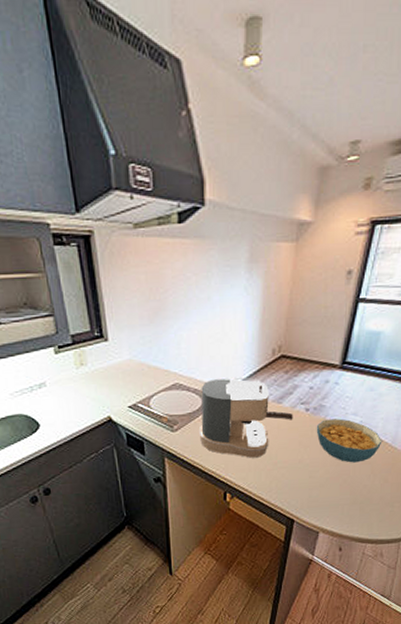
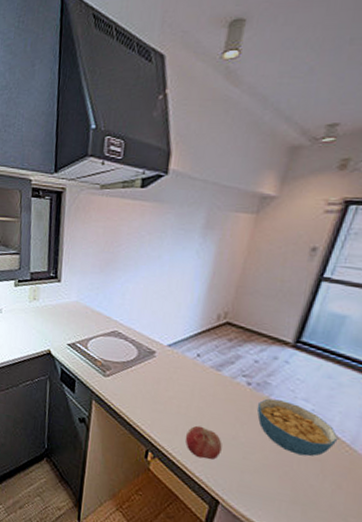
coffee maker: present [200,378,293,458] -> none [130,333,233,423]
fruit: none [258,458,291,487] -> present [185,425,222,460]

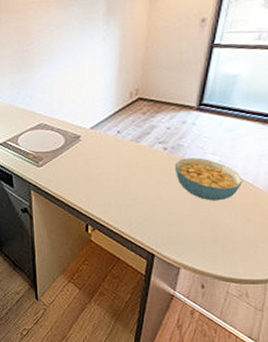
fruit: present [185,425,222,460] -> none [118,194,150,222]

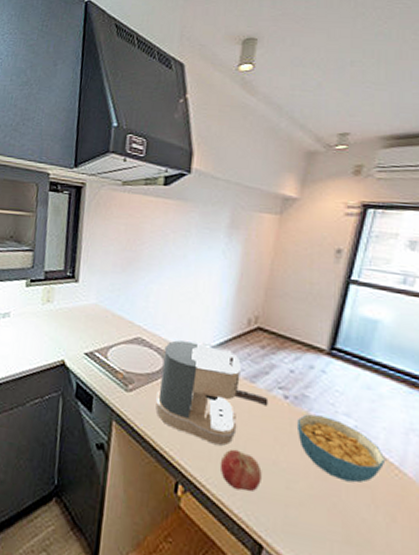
coffee maker: none [63,118,152,193] -> present [155,340,269,446]
fruit: none [118,194,150,222] -> present [220,449,262,491]

